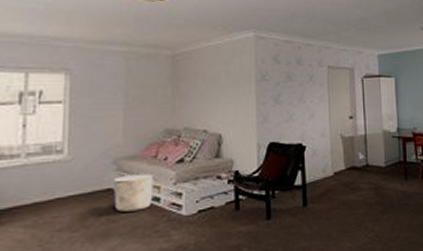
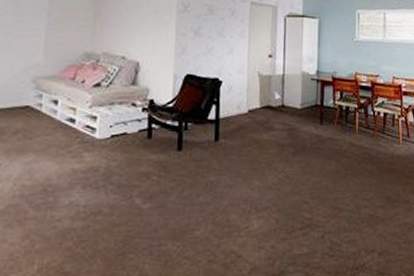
planter: present [114,173,154,212] -> none [31,94,71,130]

